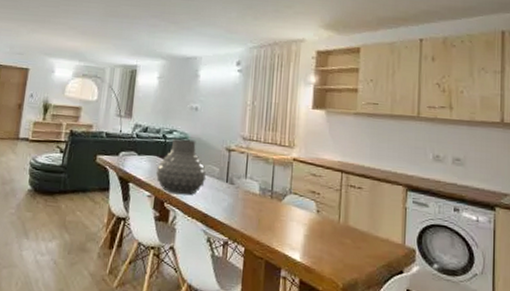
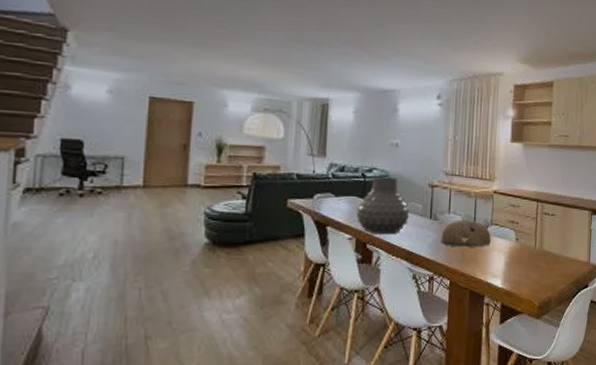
bowl: none [236,185,289,217] -> present [441,220,491,248]

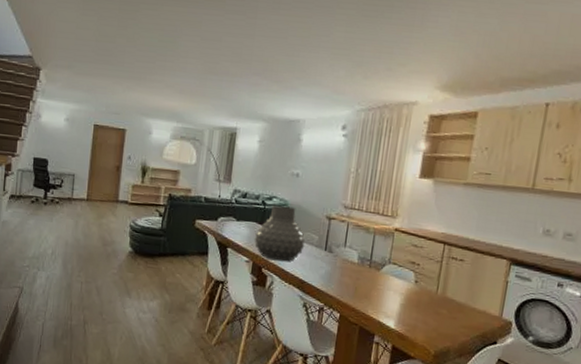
bowl: present [441,220,491,248] -> none [334,254,388,285]

